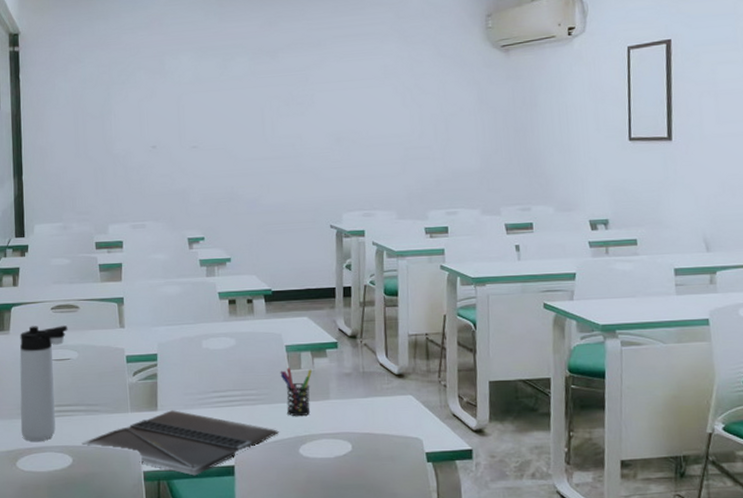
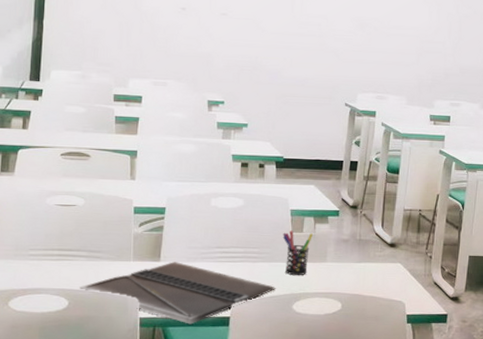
thermos bottle: present [19,325,68,441] -> none [16,170,77,283]

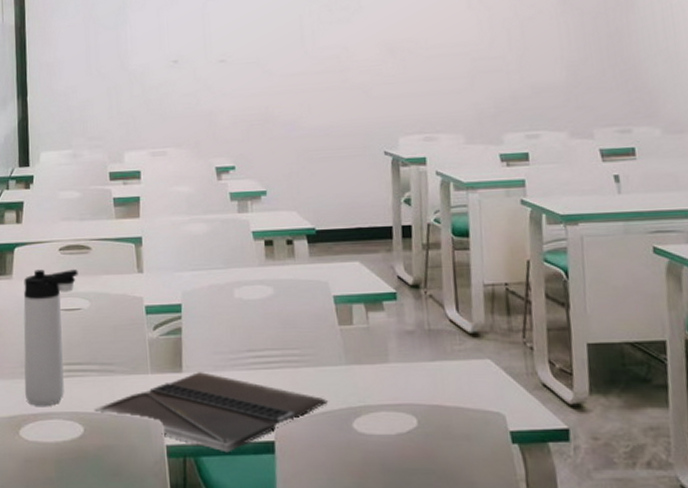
thermos bottle: none [16,170,77,283] -> present [23,269,78,406]
pen holder: present [283,230,314,276] -> none [327,323,367,383]

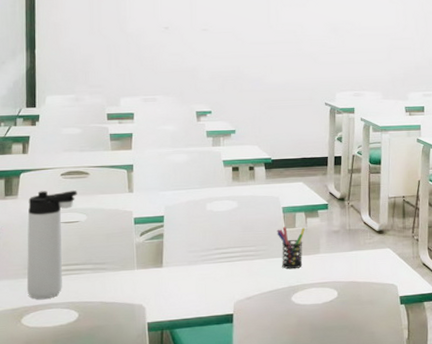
laptop: present [94,372,328,453] -> none [88,266,274,325]
pen holder: none [327,323,367,383] -> present [277,226,306,269]

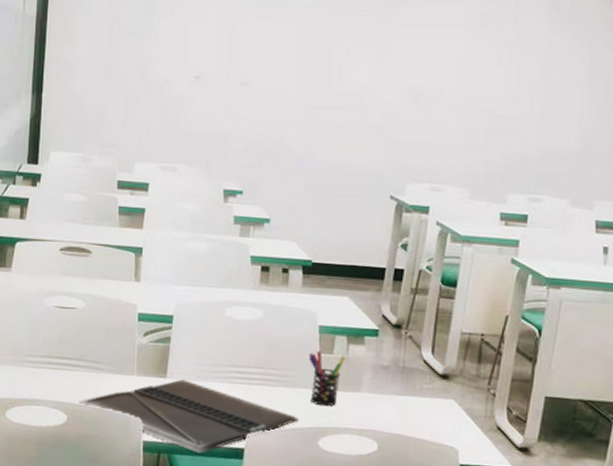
thermos bottle: present [26,190,77,299] -> none [13,266,77,393]
laptop: none [88,266,274,325] -> present [79,379,298,454]

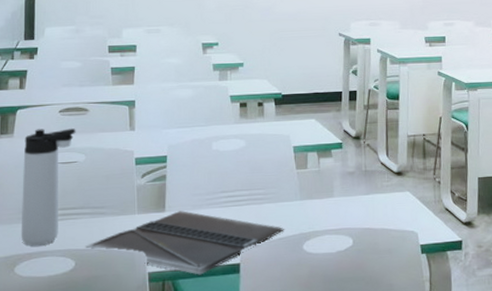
thermos bottle: none [13,266,77,393] -> present [21,128,76,246]
pen holder: present [308,350,346,407] -> none [287,167,318,214]

